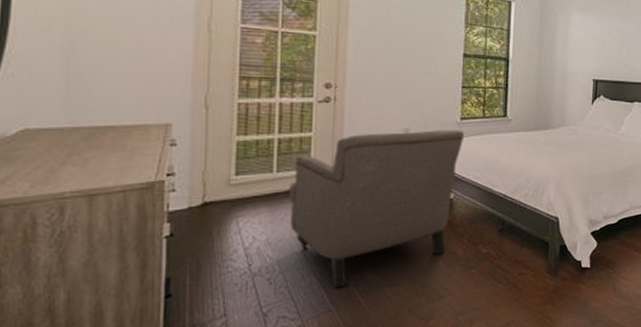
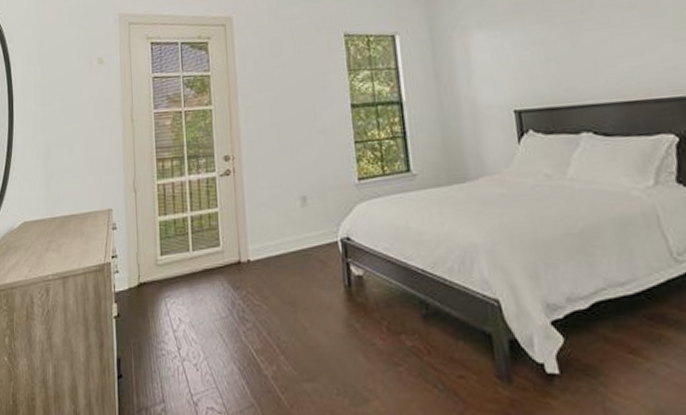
chair: present [289,129,465,288] -> none [204,192,366,379]

